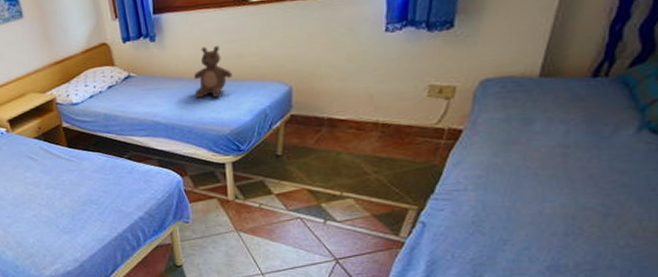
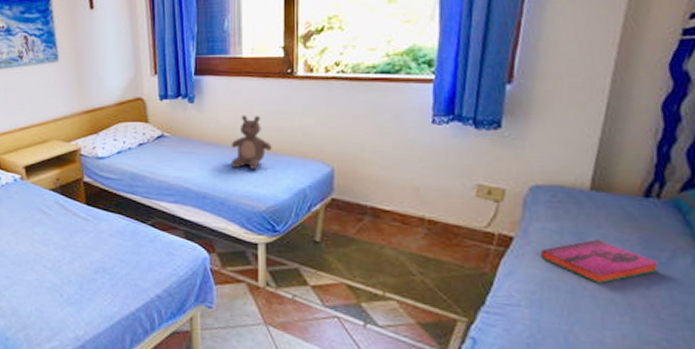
hardback book: none [488,122,603,162] -> present [541,239,661,283]

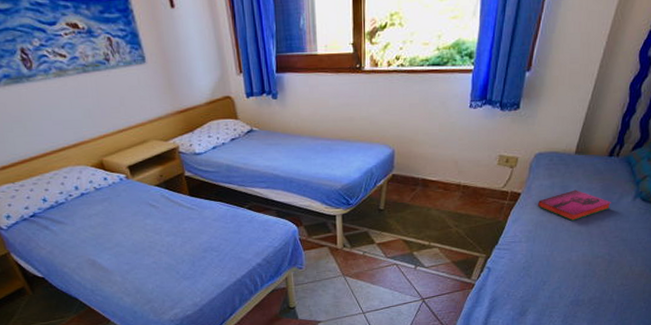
teddy bear: present [230,115,272,171] -> none [311,107,345,156]

